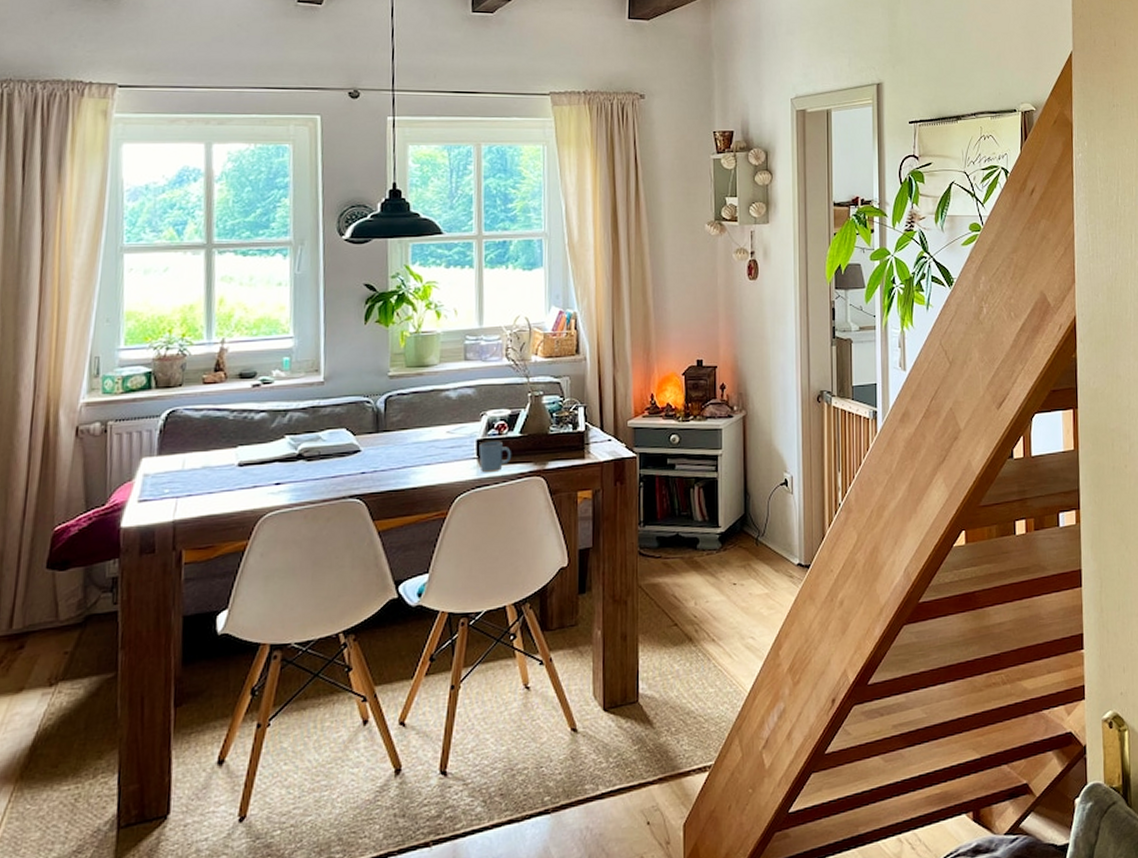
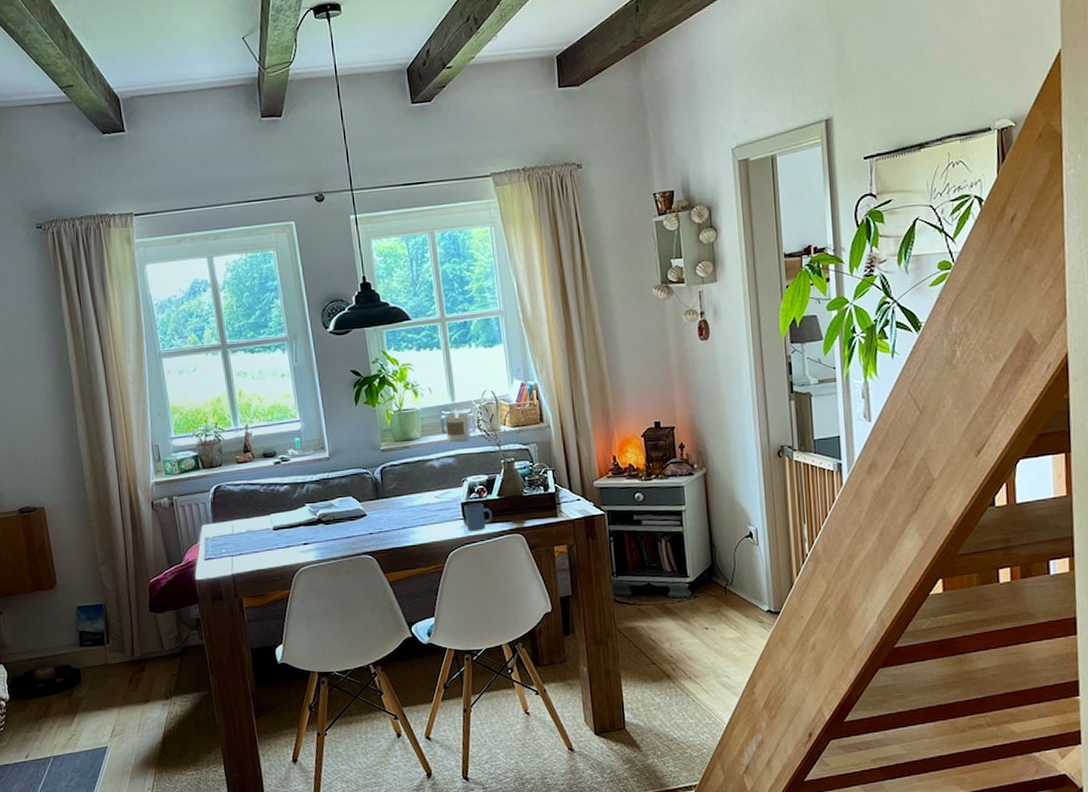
candle: none [468,336,497,372] -> present [444,411,471,443]

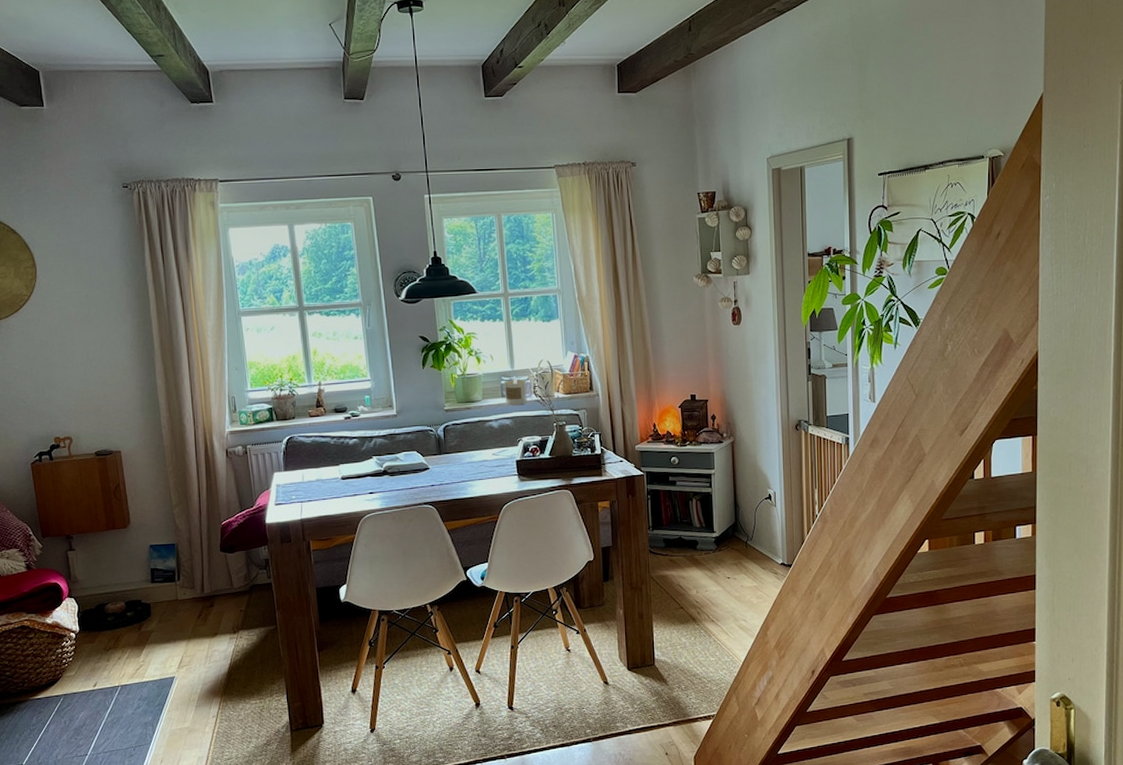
mug: present [463,503,492,532] -> none [518,461,544,487]

